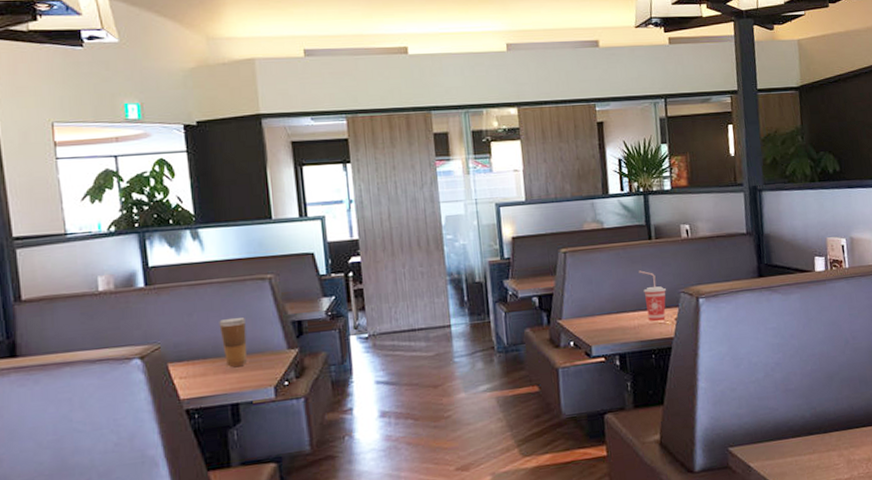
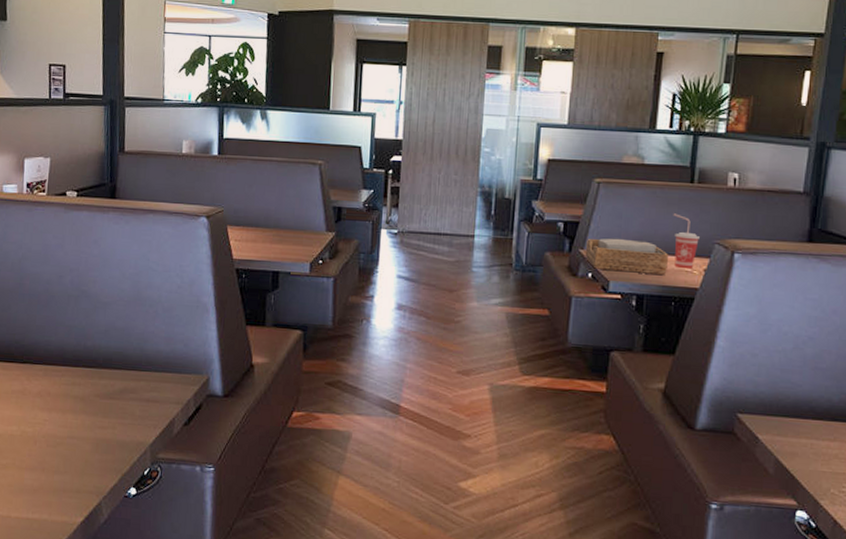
beverage cup: present [219,317,247,368] -> none [272,194,294,240]
napkin holder: none [562,301,643,337] -> present [585,238,668,276]

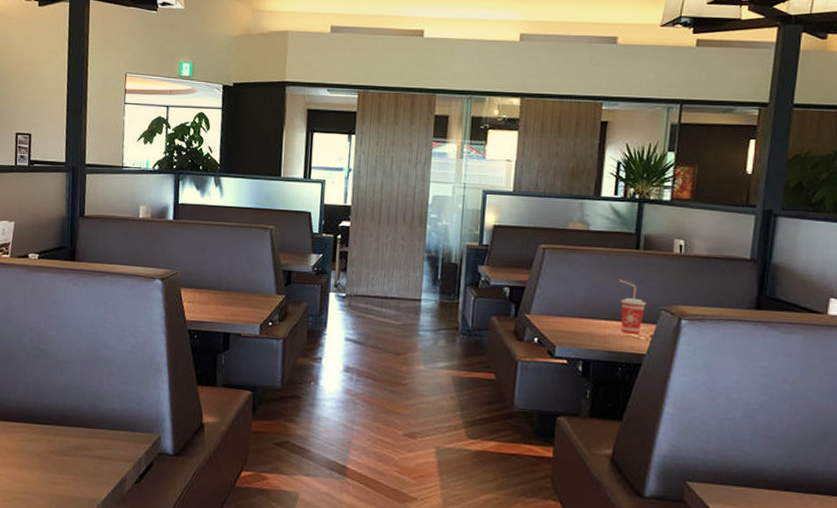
napkin holder: present [585,238,668,276] -> none [531,303,614,341]

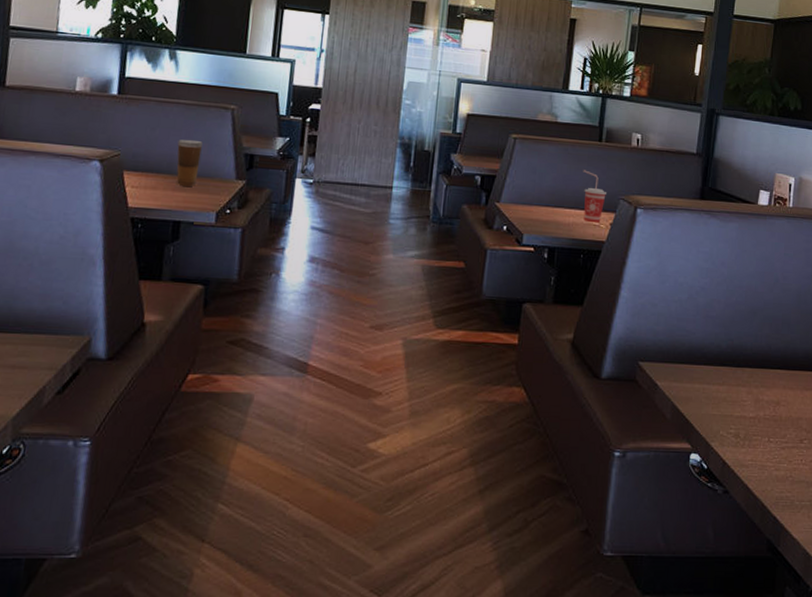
beverage cup: none [224,258,246,302] -> present [176,139,203,188]

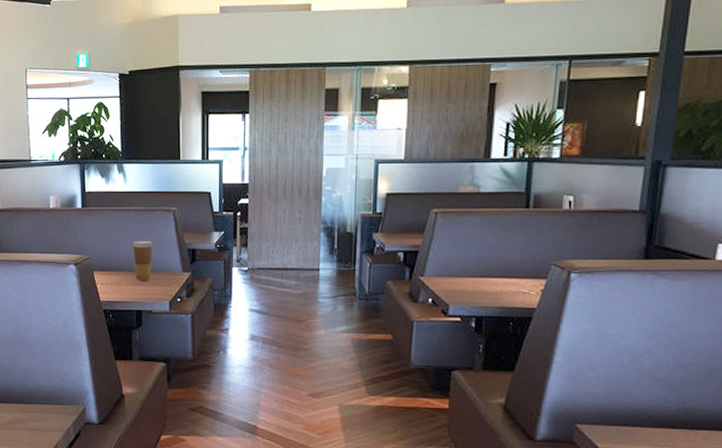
beverage cup: present [583,170,606,223] -> none [509,238,536,291]

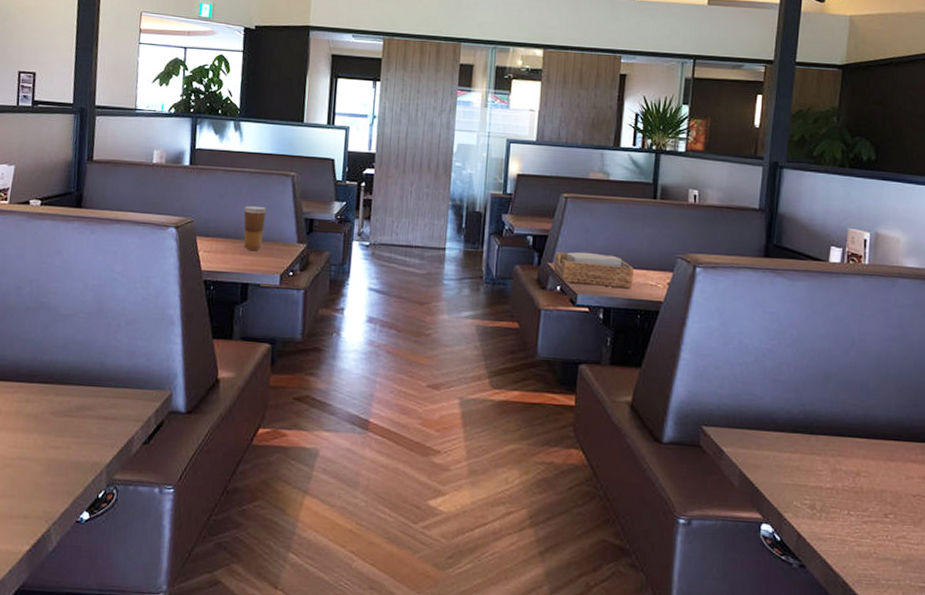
napkin holder: none [425,264,505,298] -> present [553,251,633,289]

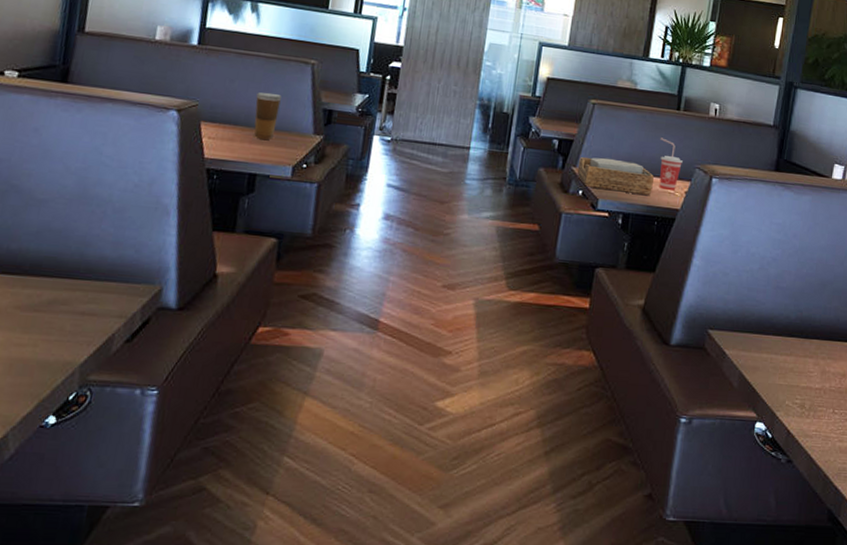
beverage cup: none [637,228,663,283] -> present [659,137,683,191]

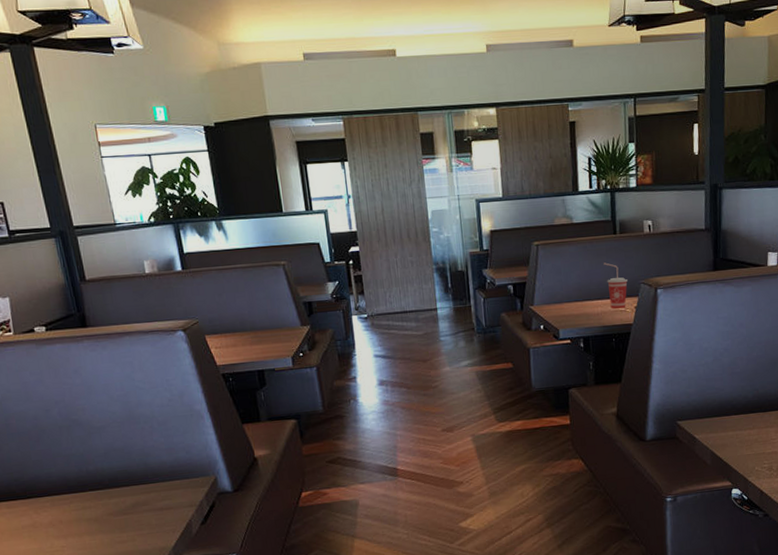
beverage cup: present [254,92,281,141] -> none [244,297,268,341]
napkin holder: present [577,156,654,196] -> none [534,290,605,321]

